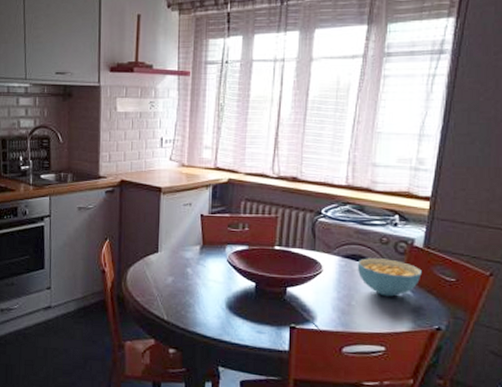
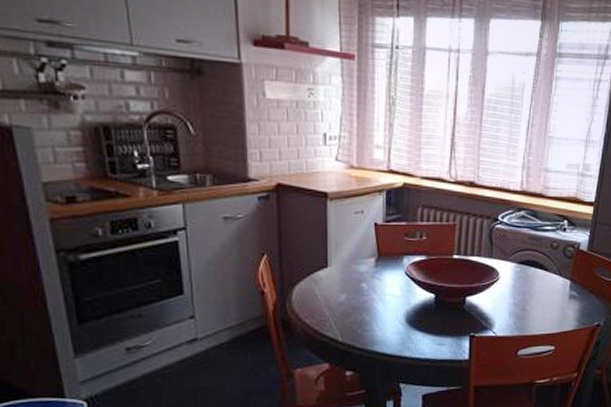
cereal bowl: present [357,258,422,297] -> none [531,263,586,299]

